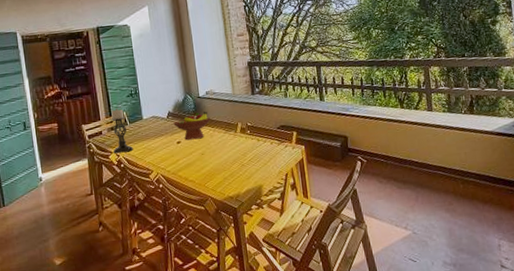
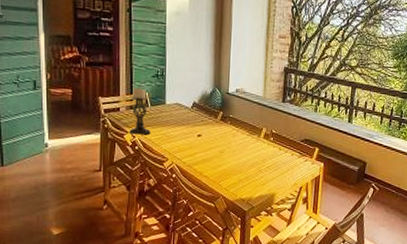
fruit bowl: present [173,111,210,141] -> none [197,108,236,136]

